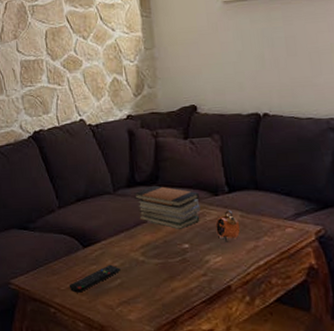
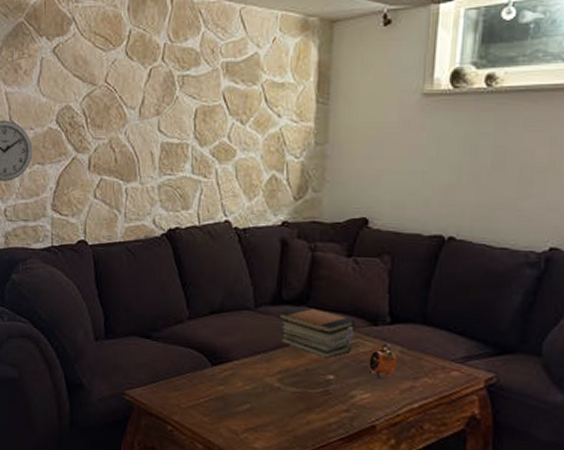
remote control: present [69,264,121,293] -> none [190,387,252,413]

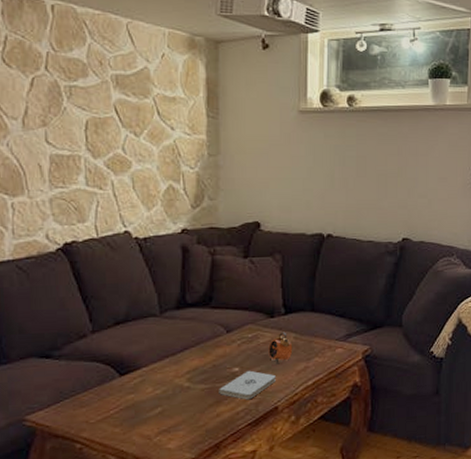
book stack: present [277,305,355,358] -> none [183,306,254,353]
notepad: none [310,380,375,413] -> present [219,370,276,400]

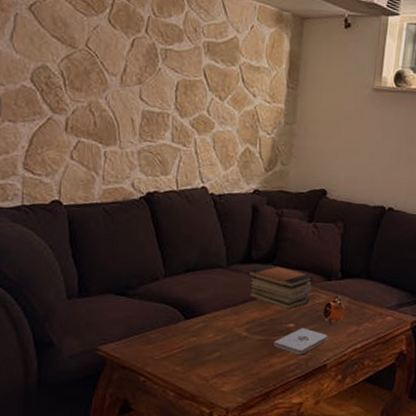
book stack: none [183,306,254,353] -> present [247,264,313,309]

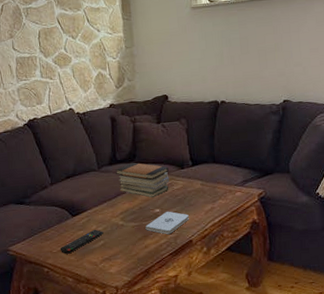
remote control: none [163,337,222,363] -> present [60,229,104,254]
alarm clock: present [322,295,346,325] -> none [181,180,201,206]

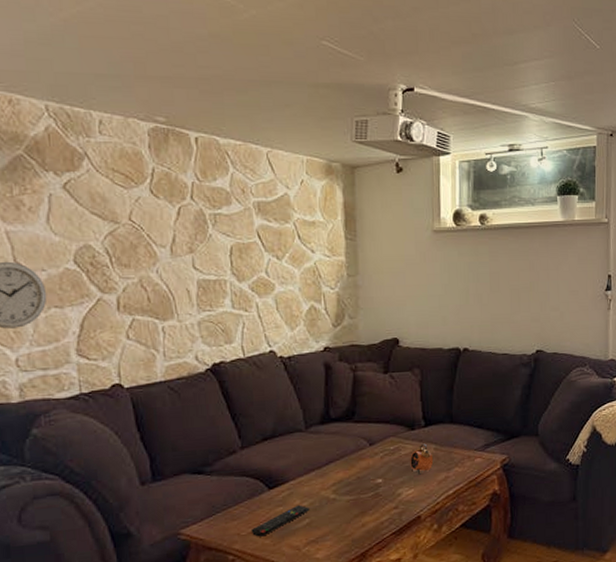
book stack: present [115,162,169,198] -> none [327,421,396,465]
notepad: present [145,211,189,235] -> none [363,481,418,510]
alarm clock: none [181,180,201,206] -> present [410,443,434,475]

